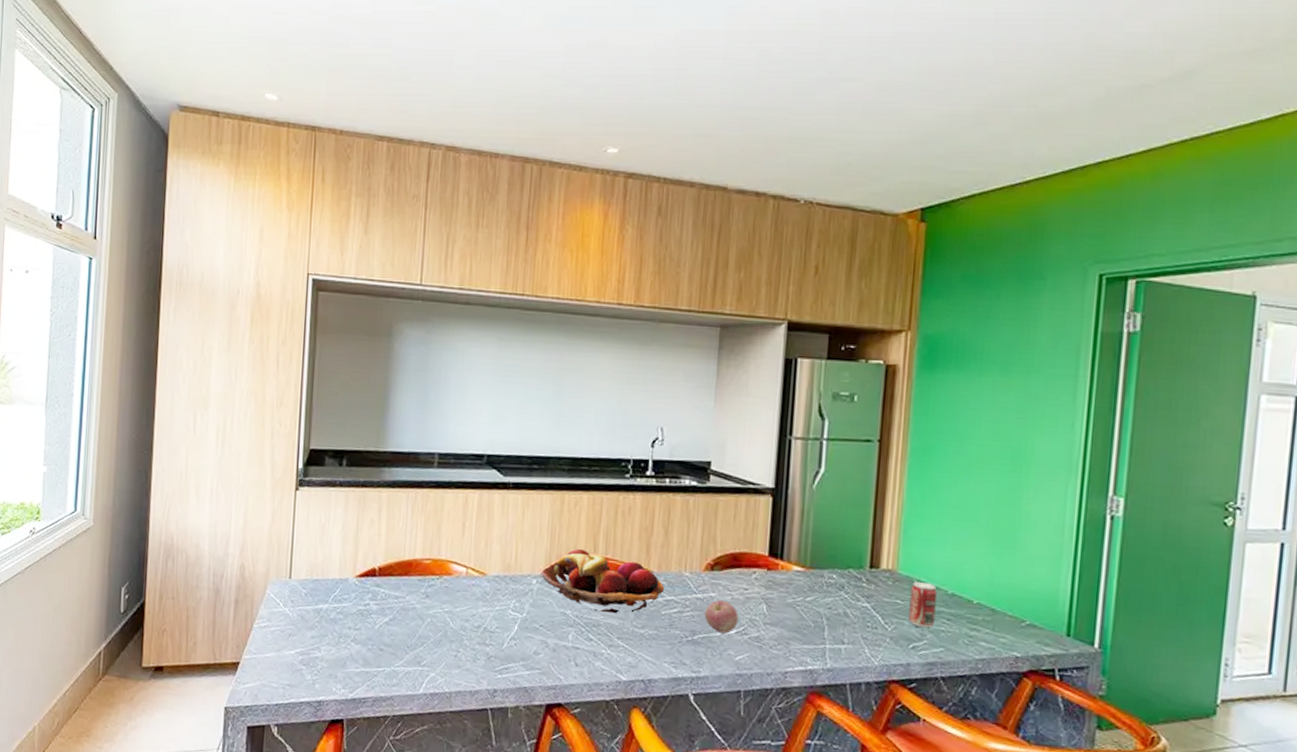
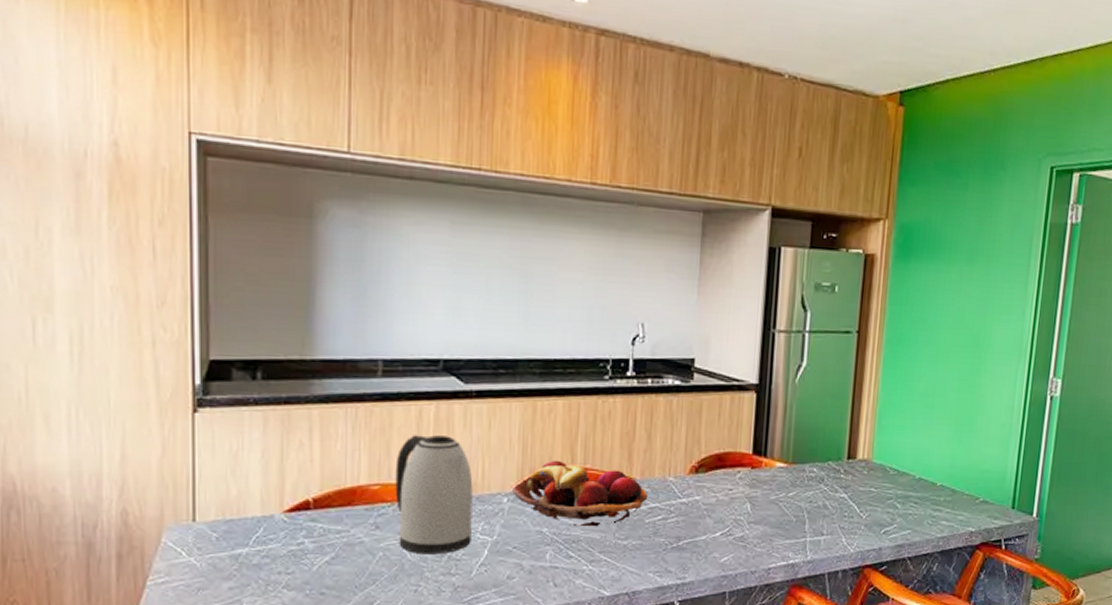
kettle: none [443,518,508,625] -> present [395,435,473,555]
apple: present [704,599,738,634] -> none [689,502,723,537]
beverage can: present [908,582,937,628] -> none [881,469,906,513]

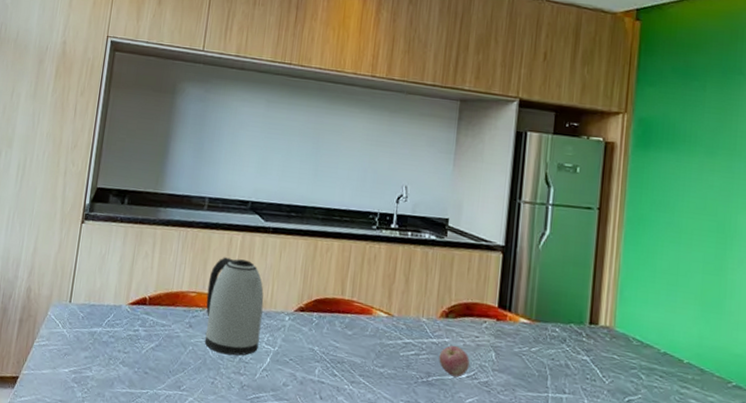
fruit basket: present [512,460,648,527] -> none [293,290,404,353]
apple: none [689,502,723,537] -> present [439,345,470,377]

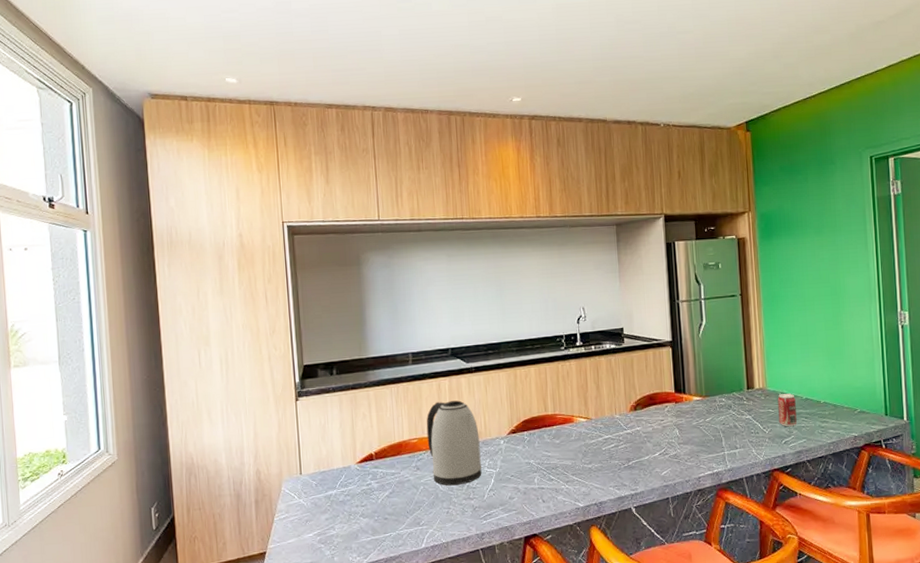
apple: present [439,345,470,377] -> none [634,431,660,457]
beverage can: none [624,339,650,384] -> present [777,393,797,427]

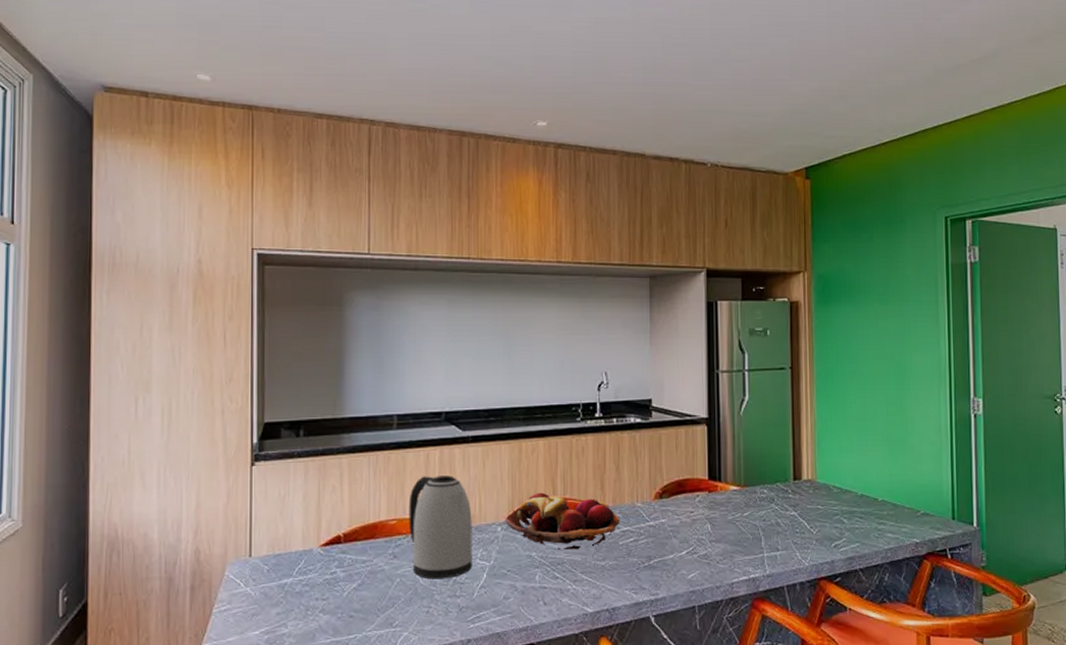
fruit basket: none [506,410,603,457] -> present [505,492,620,550]
beverage can: present [777,393,797,427] -> none [828,488,850,528]

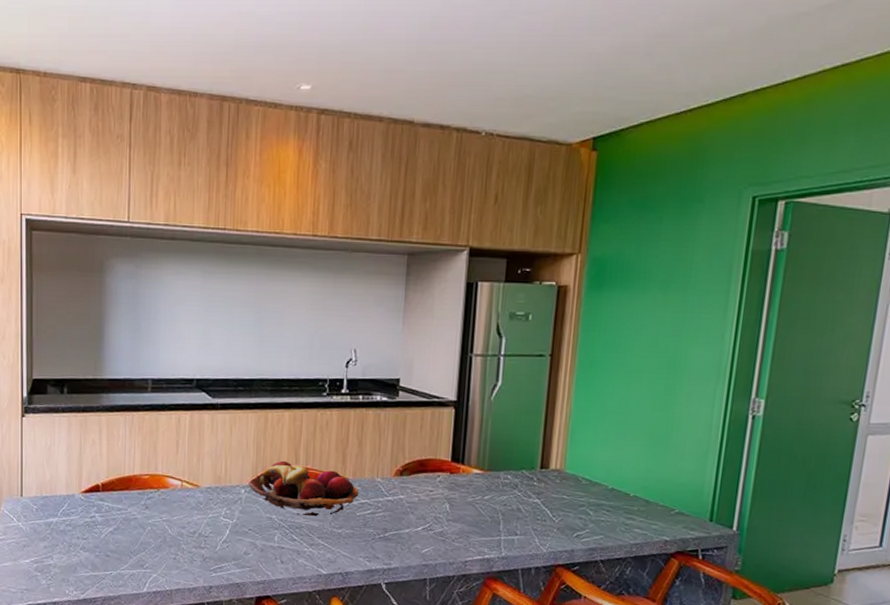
kettle: present [409,475,472,579] -> none [160,437,218,531]

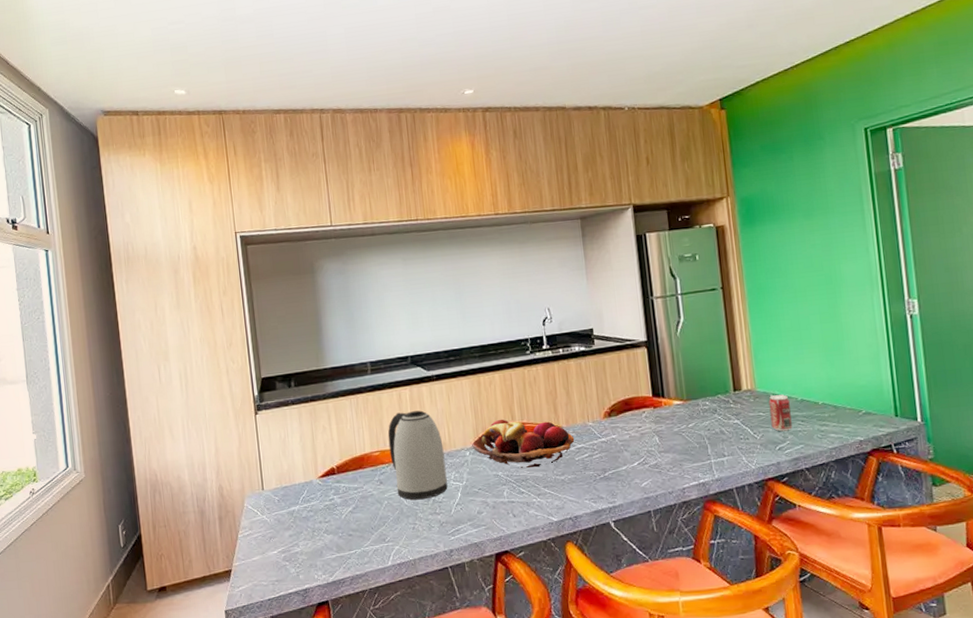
kettle: none [160,437,218,531] -> present [387,410,448,500]
beverage can: none [573,479,599,519] -> present [768,395,792,432]

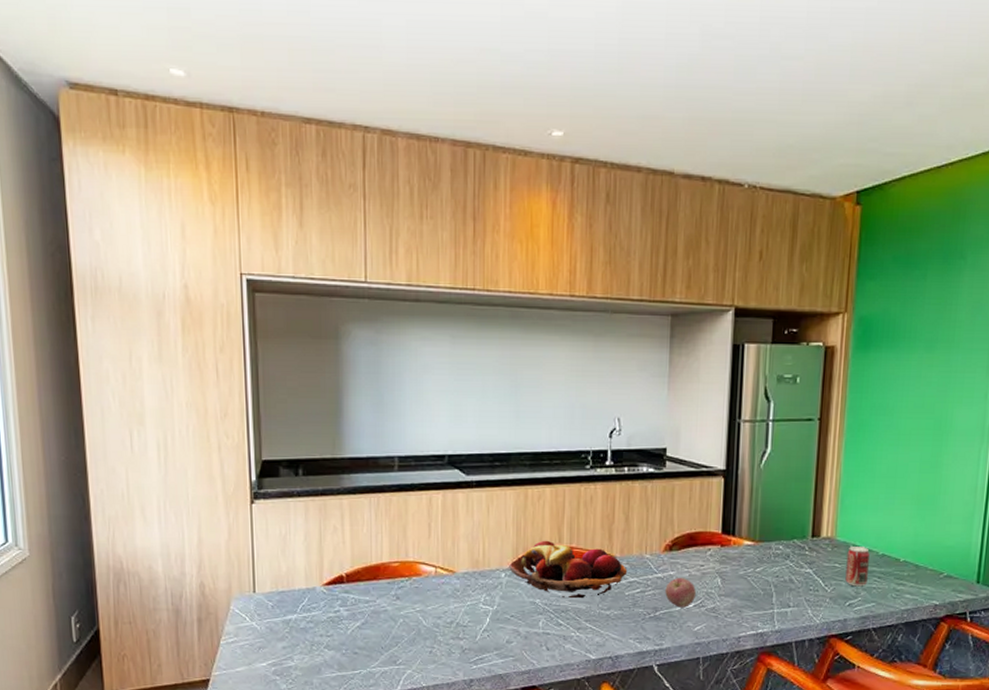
kettle: present [387,410,448,500] -> none [411,520,476,622]
apple: none [610,439,638,467] -> present [665,577,696,608]

